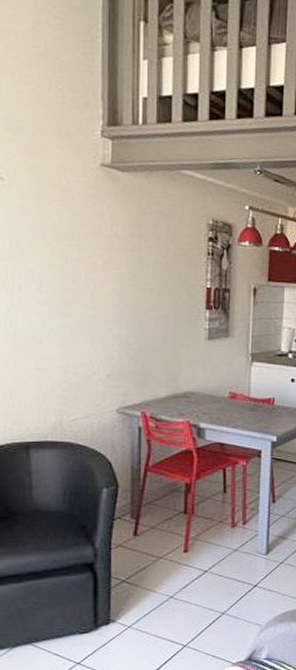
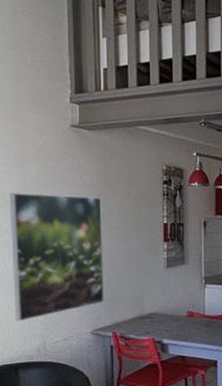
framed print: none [24,241,135,394] -> present [9,193,104,322]

